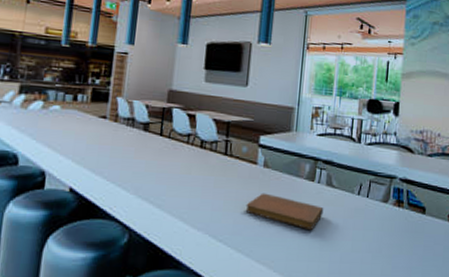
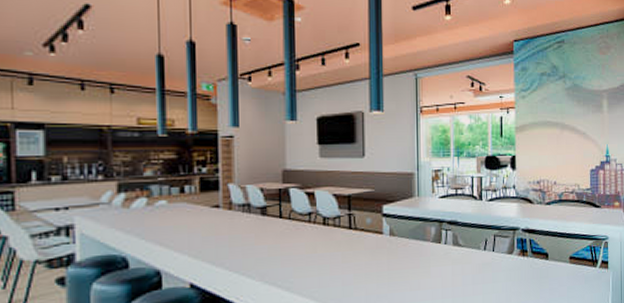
notebook: present [245,193,324,231] -> none [376,260,453,291]

